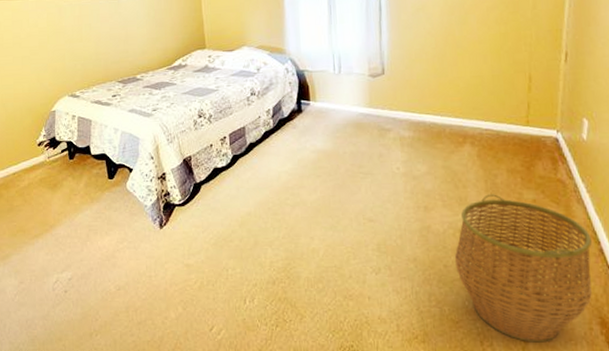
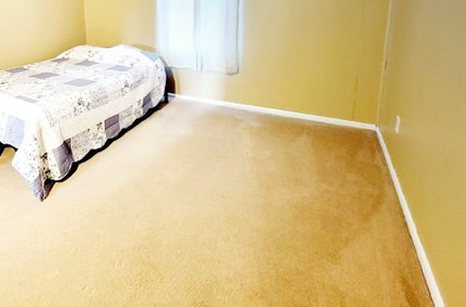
basket: present [454,194,593,343] -> none [289,176,399,298]

